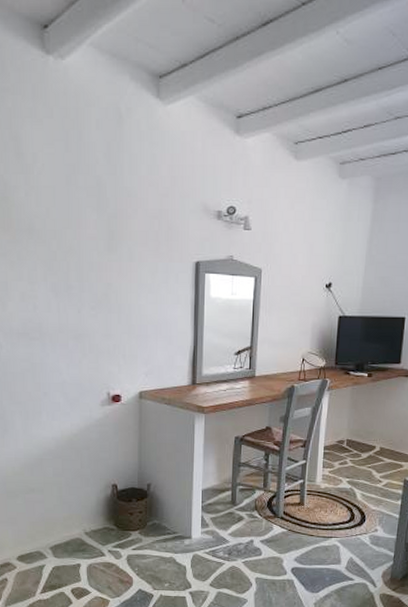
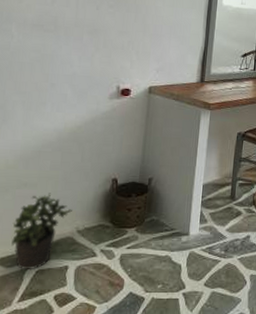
potted plant: none [26,497,78,567] -> present [11,193,72,271]

